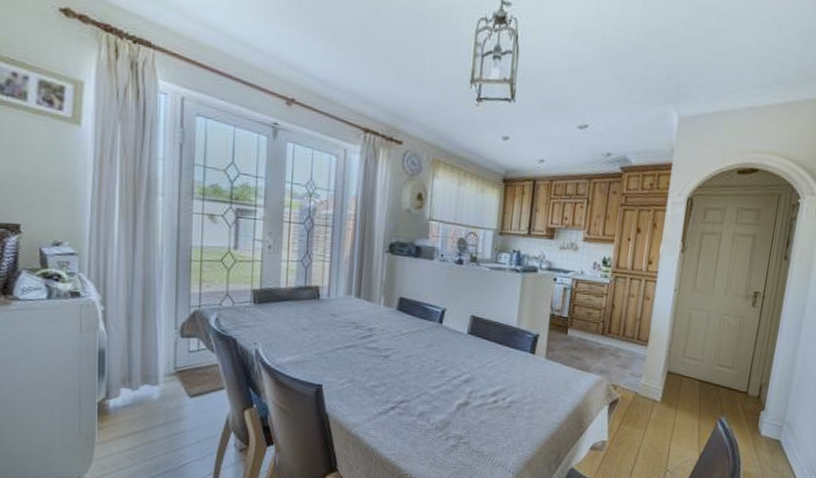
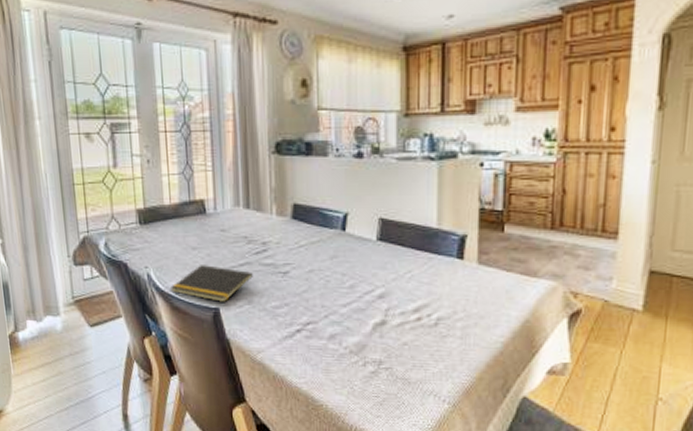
notepad: none [276,345,357,380] -> present [169,265,253,302]

